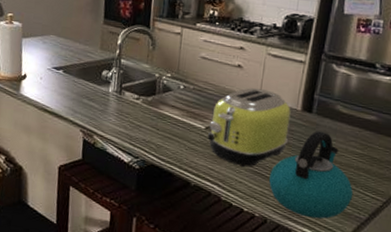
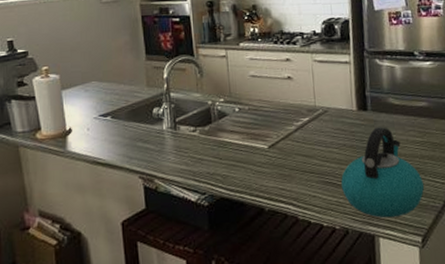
toaster: present [207,88,291,167] -> none [271,96,351,180]

